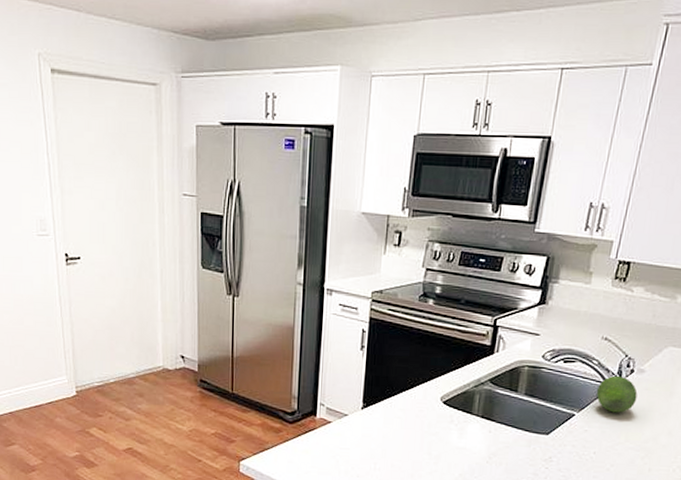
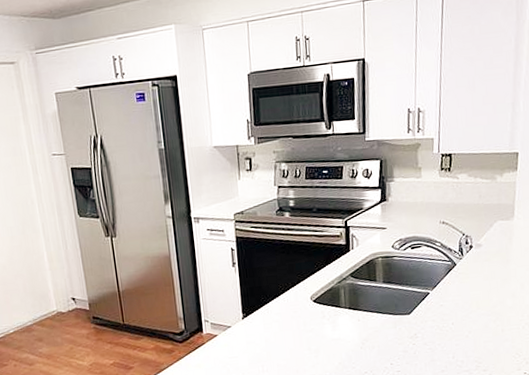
fruit: present [596,375,637,413] -> none [444,252,480,286]

